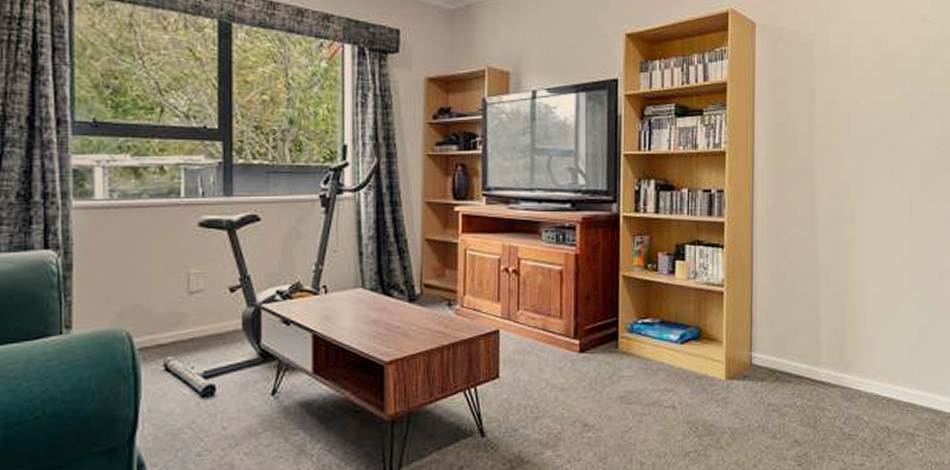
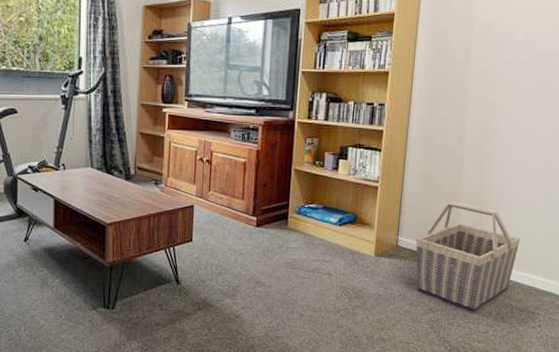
basket: none [773,304,890,442] -> present [416,201,521,314]

